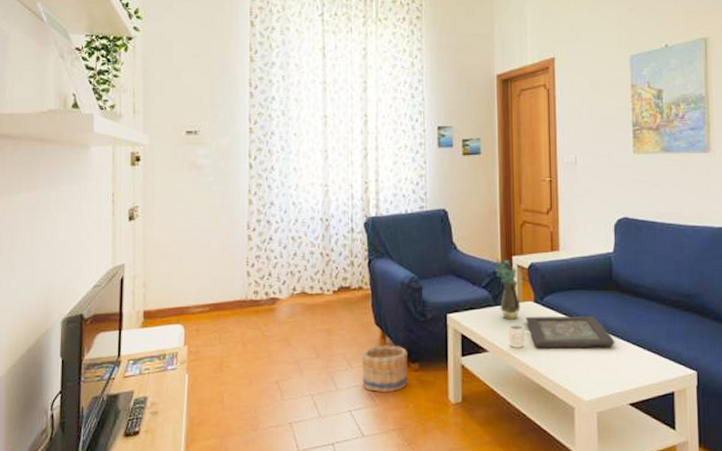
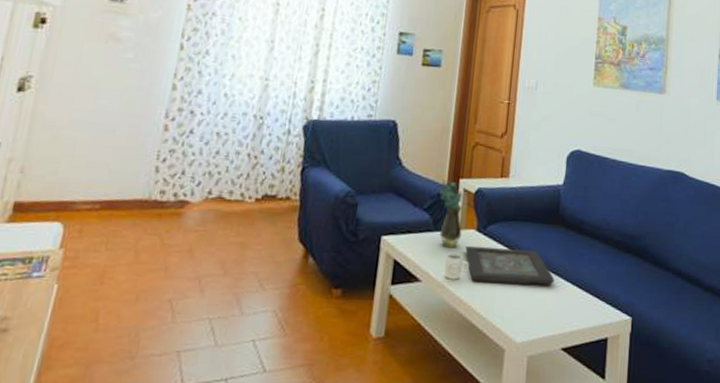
basket: present [361,345,409,393] -> none [273,265,332,322]

